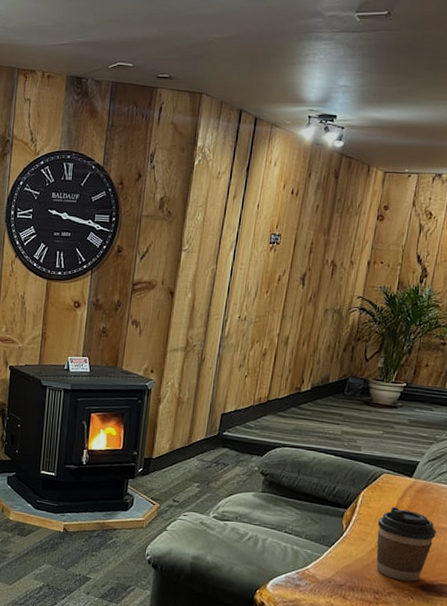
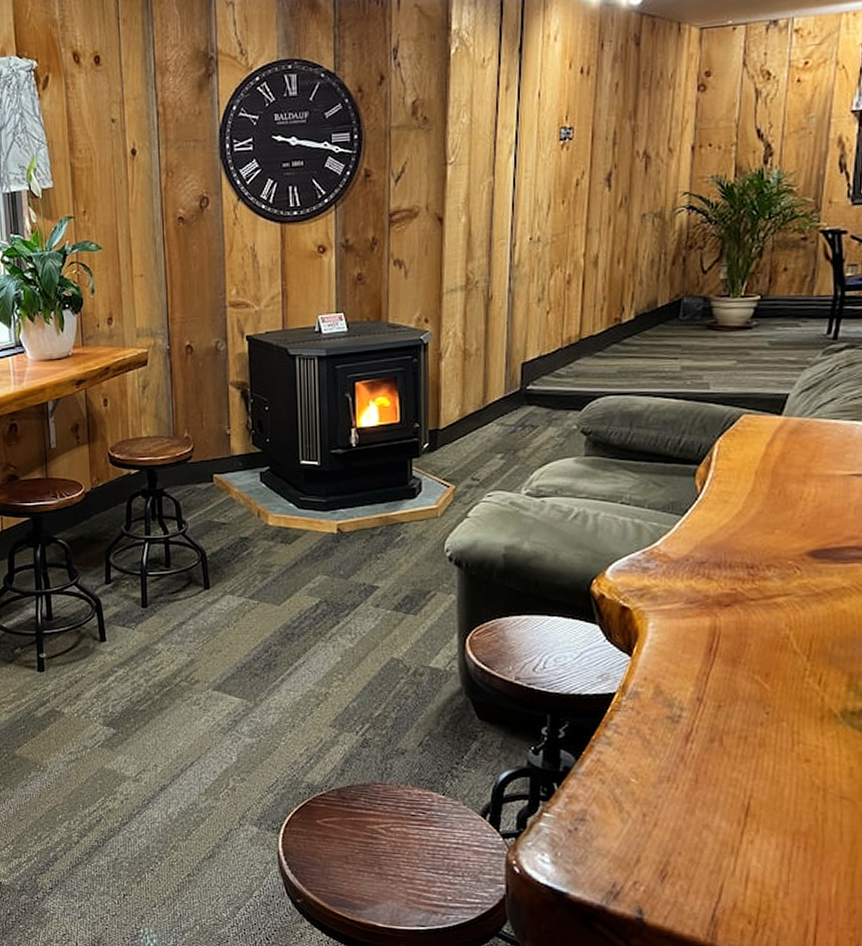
coffee cup: present [376,506,437,582] -> none [743,454,822,549]

